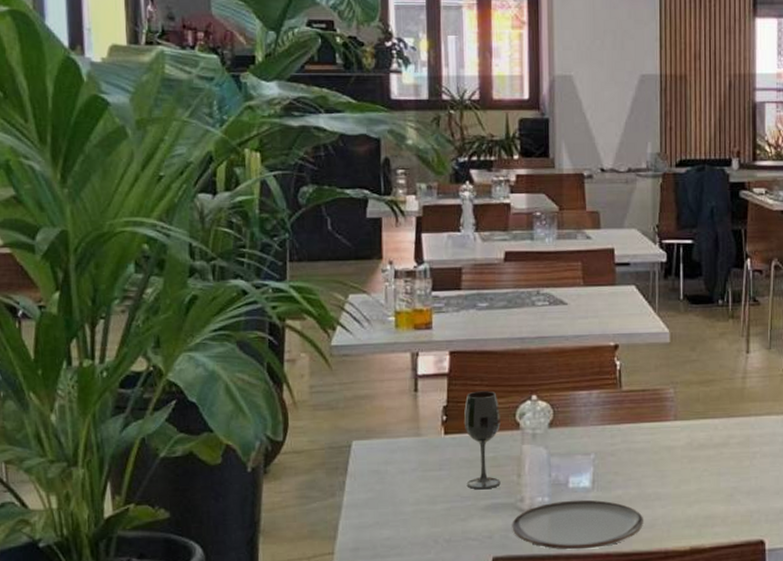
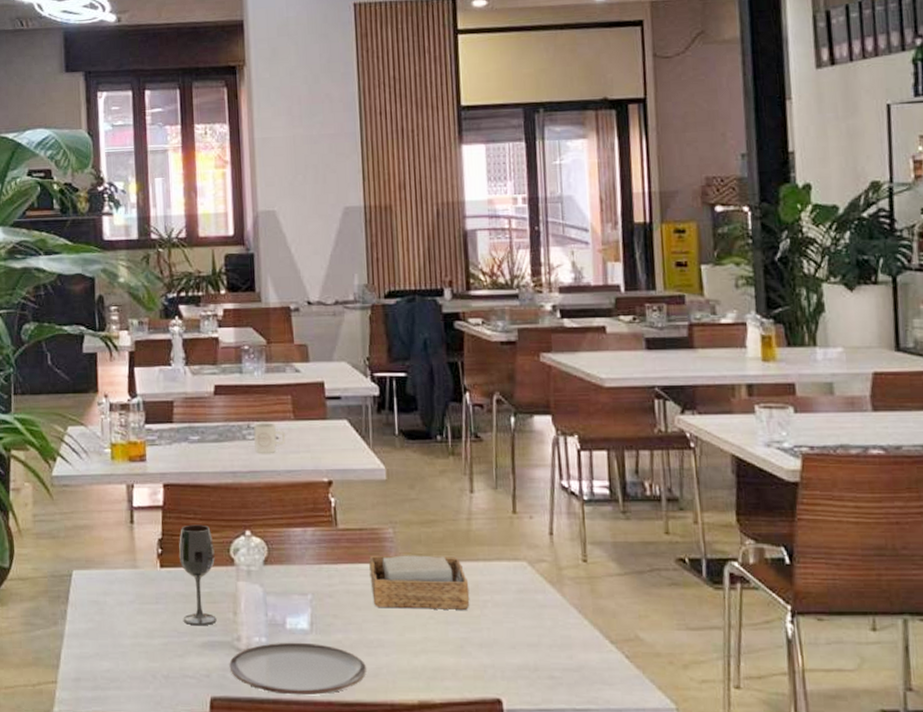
mug: none [543,289,574,319] -> present [254,422,285,453]
napkin holder: none [650,412,741,463] -> present [369,555,470,610]

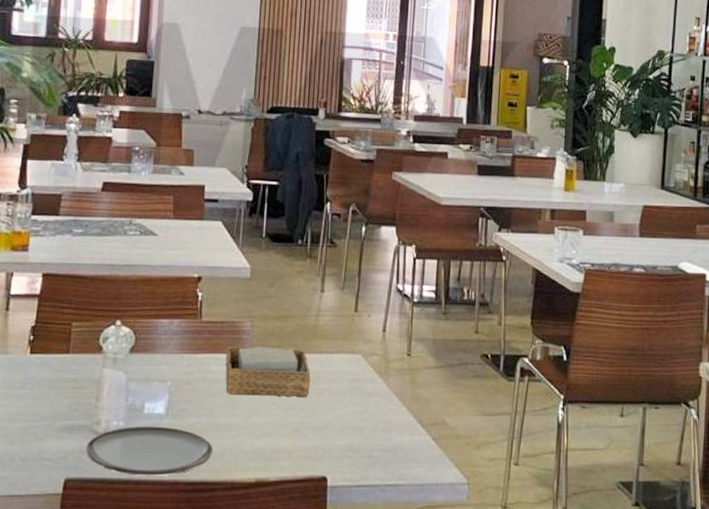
wine glass: present [178,524,217,626] -> none [46,313,85,411]
mug: present [254,422,285,453] -> none [134,220,164,249]

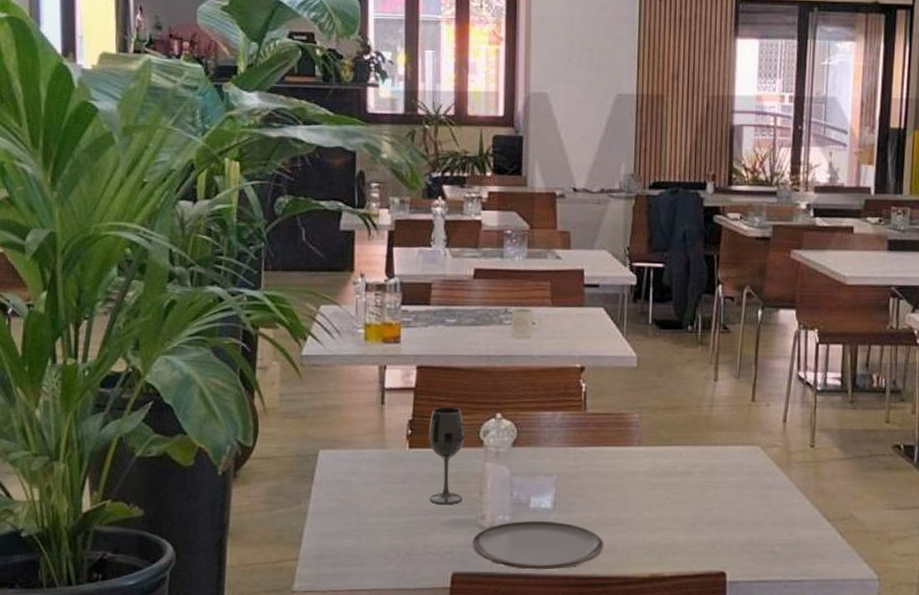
wine glass: none [46,313,85,411] -> present [428,406,464,505]
mug: none [134,220,164,249] -> present [511,308,542,338]
napkin holder: present [225,346,311,397] -> none [614,438,706,490]

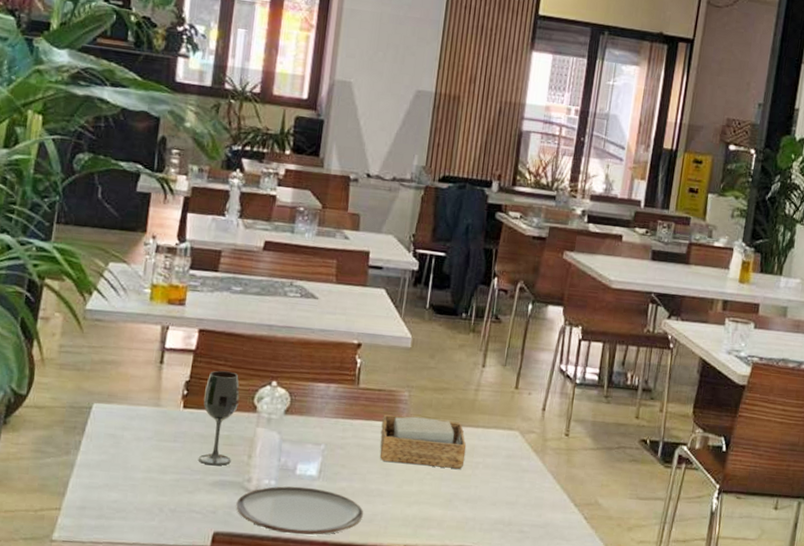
mug: present [511,308,542,338] -> none [294,282,325,312]
napkin holder: none [614,438,706,490] -> present [380,414,467,469]

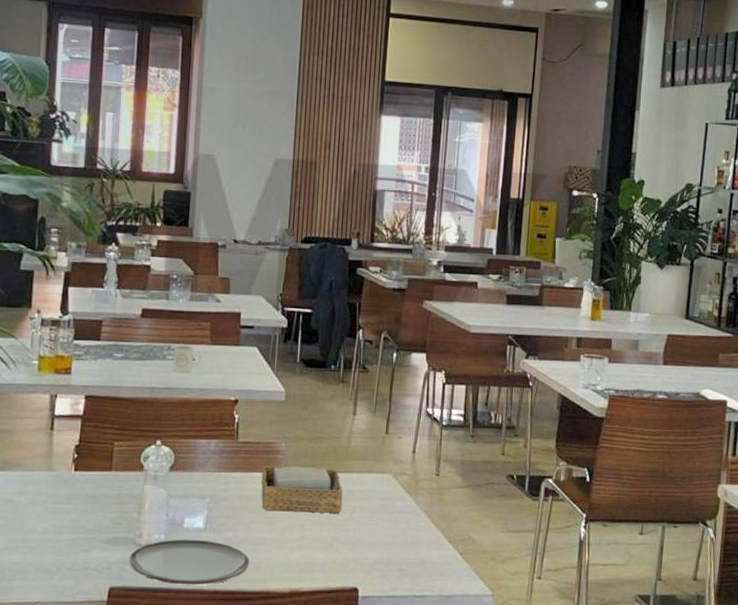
wine glass: present [198,370,240,466] -> none [91,433,127,524]
mug: none [294,282,325,312] -> present [173,345,201,373]

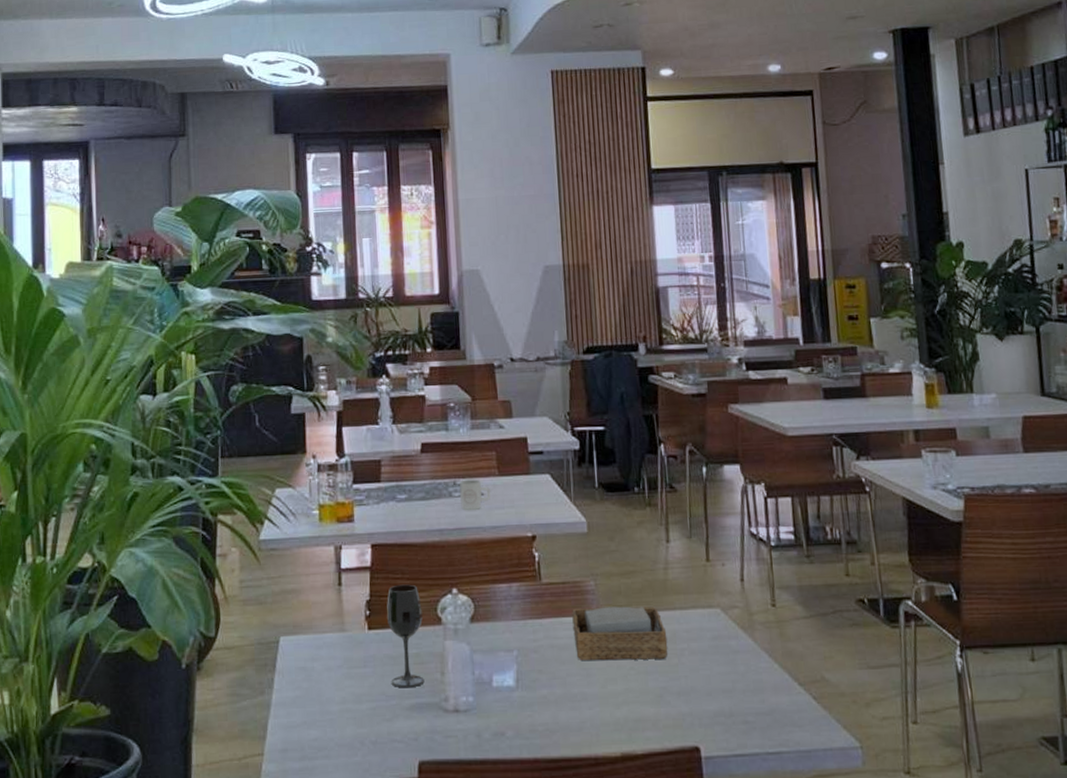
wine glass: none [91,433,127,524] -> present [386,584,425,688]
plate: present [129,539,249,585] -> none [437,699,571,755]

